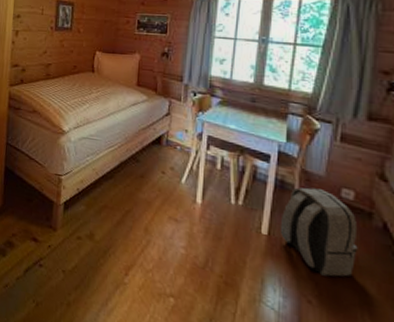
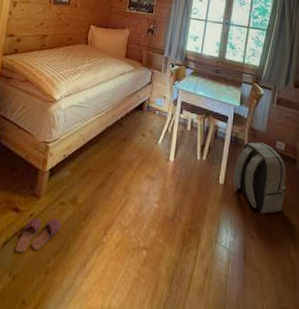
slippers: none [36,250,80,282] -> present [15,218,62,253]

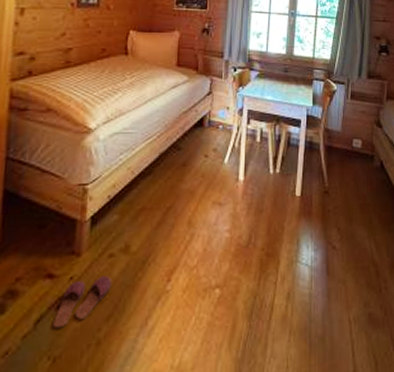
backpack: present [233,142,287,214] -> none [310,143,365,220]

